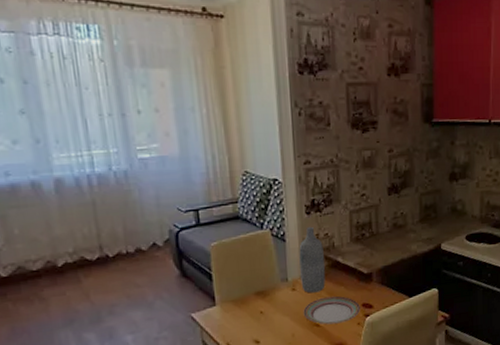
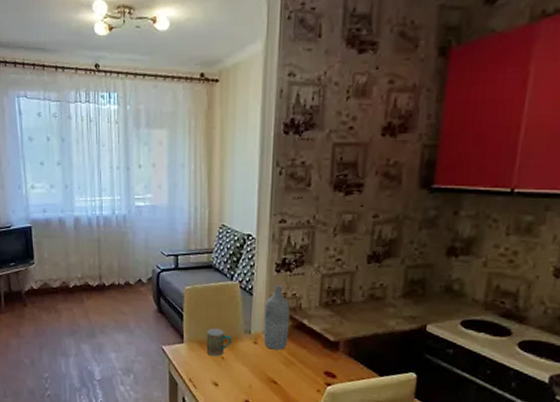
mug: none [240,282,270,314] -> present [206,328,232,357]
plate: present [303,296,360,325] -> none [262,356,322,386]

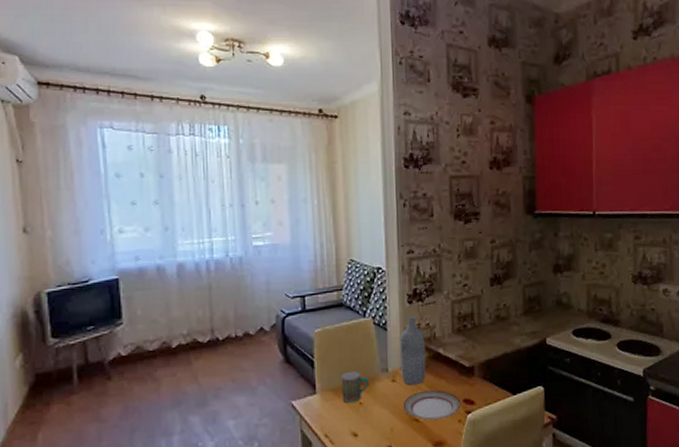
plate: none [262,356,322,386] -> present [402,389,461,421]

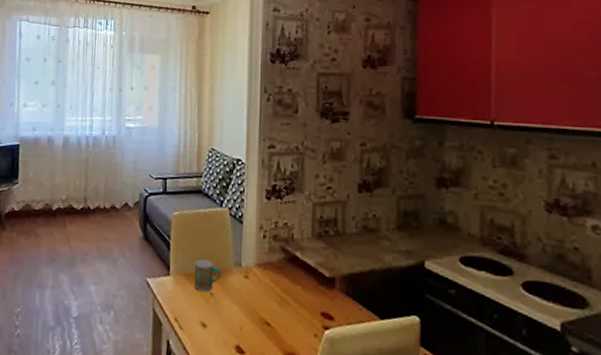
bottle: present [400,315,426,386] -> none [255,212,281,287]
plate: present [402,389,461,421] -> none [254,293,318,329]

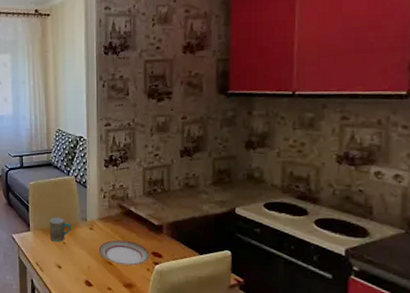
plate: none [254,293,318,329] -> present [98,240,150,266]

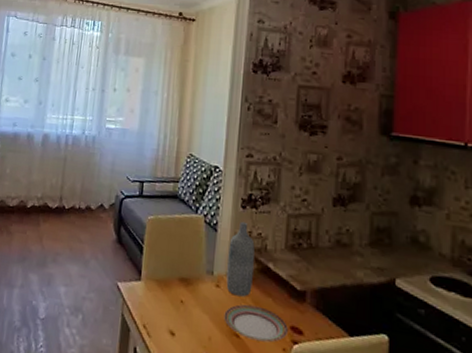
mug: present [49,217,71,242] -> none [164,265,193,300]
bottle: none [97,177,119,235] -> present [226,221,255,297]

